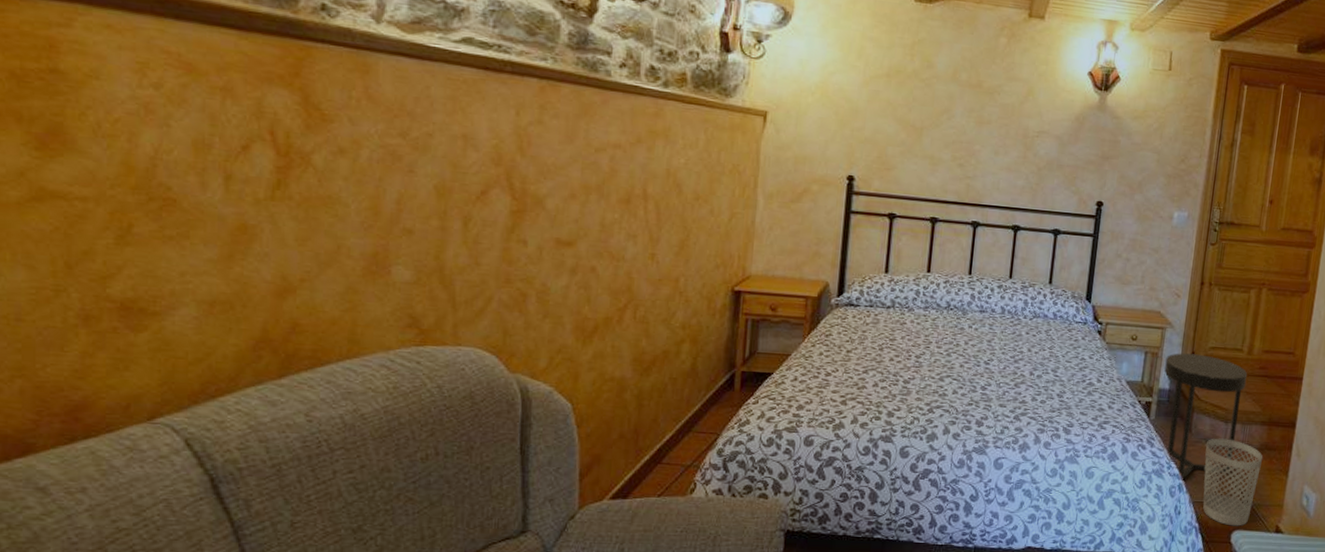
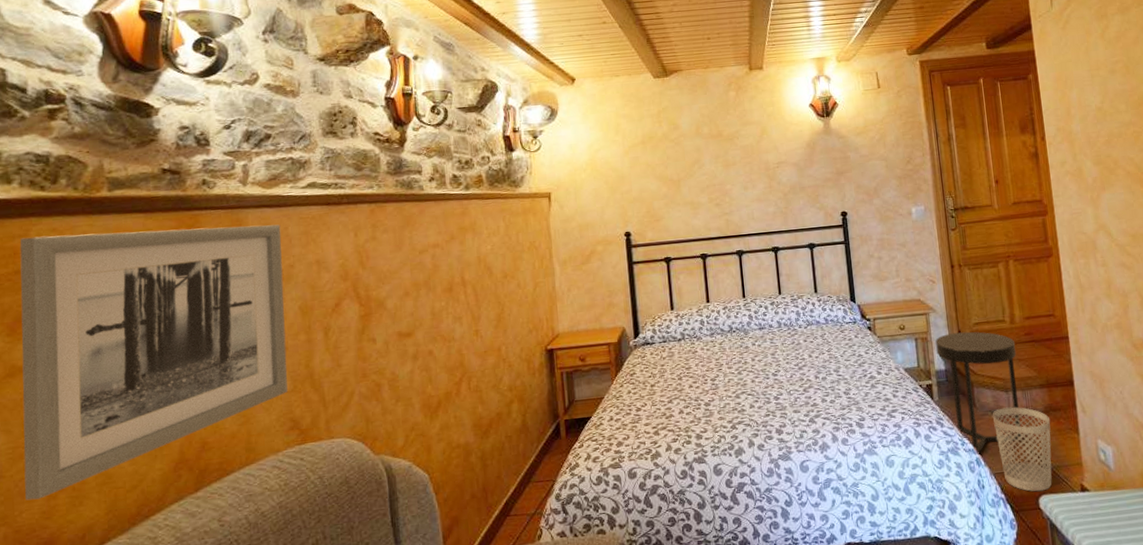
wall art: none [51,28,421,355] -> present [20,224,288,501]

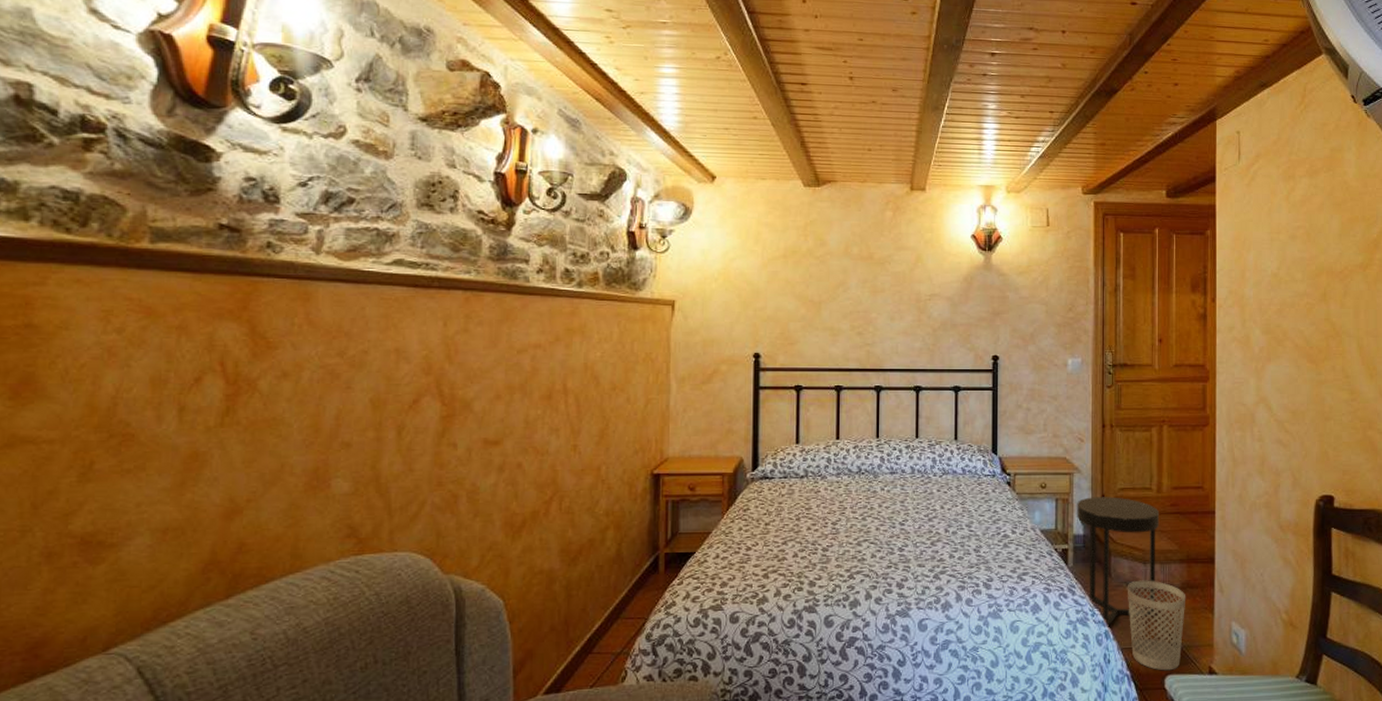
wall art: present [20,224,288,501] -> none [16,286,357,593]

